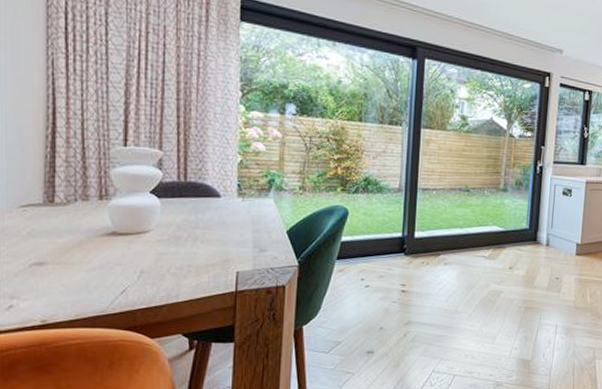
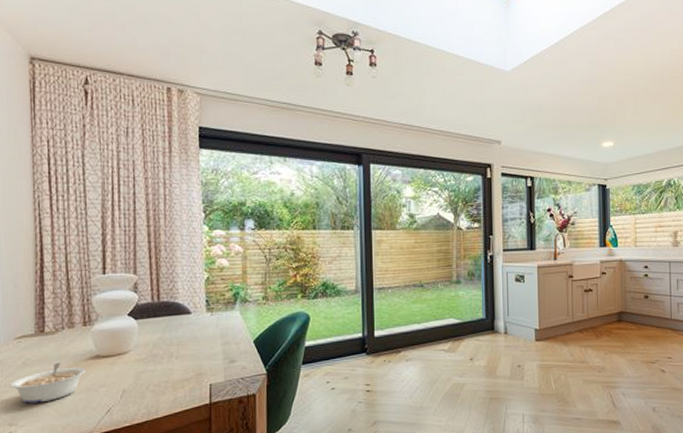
legume: none [13,236,100,277] -> present [10,362,86,404]

